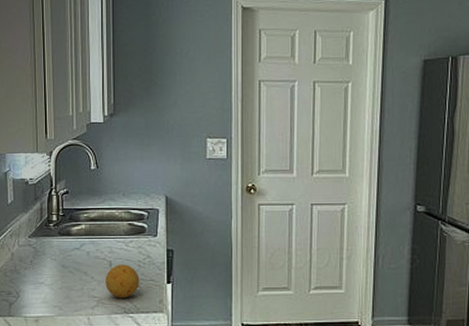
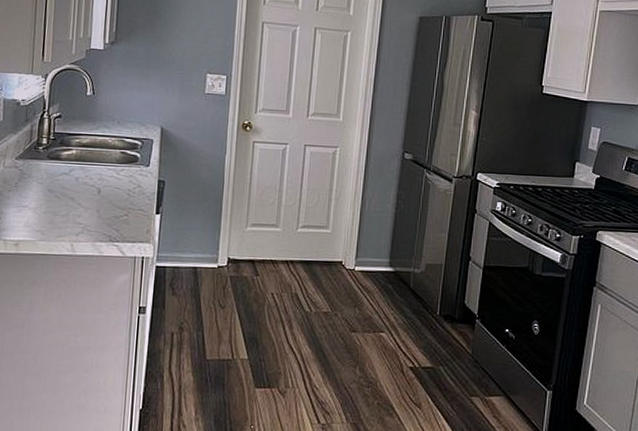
fruit: present [105,265,140,298] -> none [92,192,128,227]

